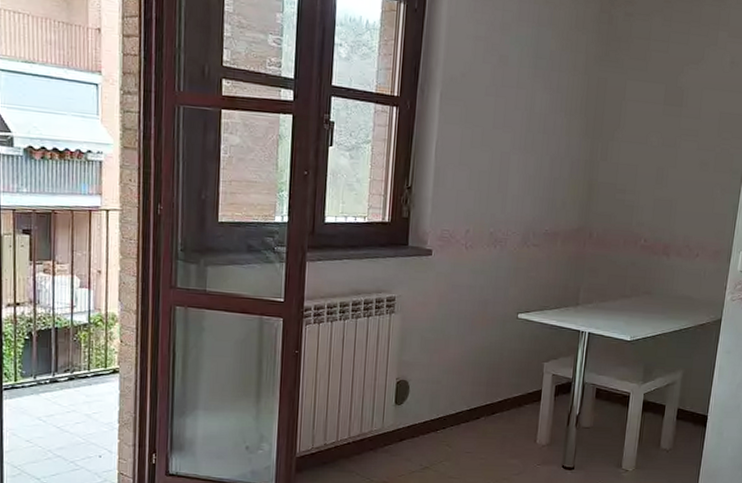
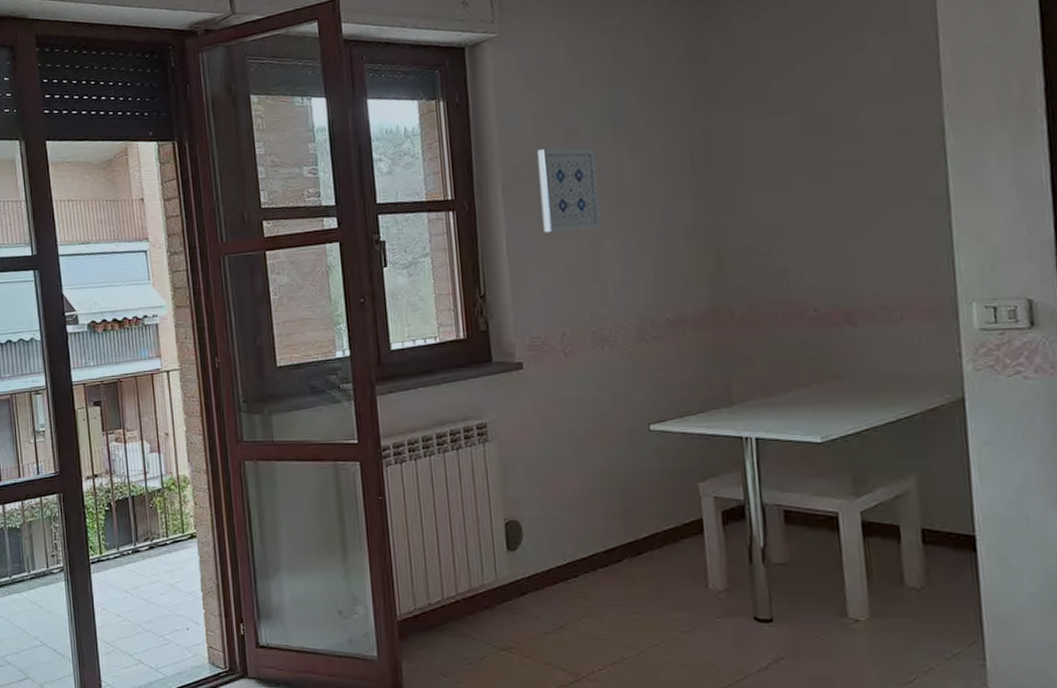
wall art: none [467,68,518,147] -> present [537,148,601,233]

